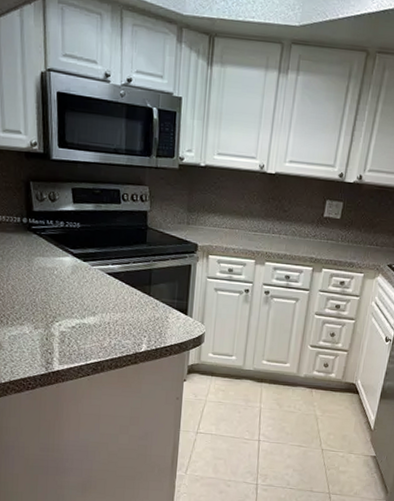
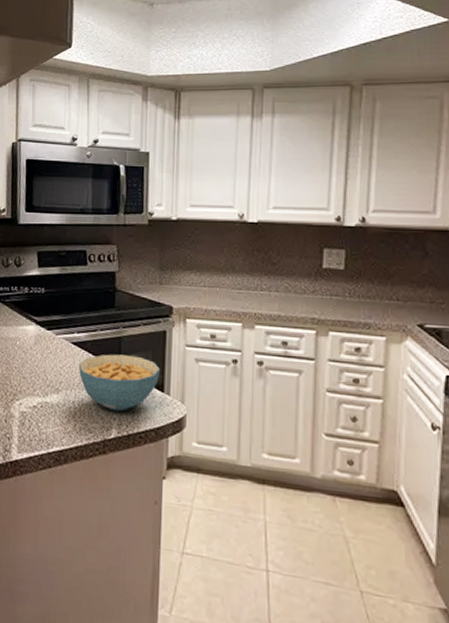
cereal bowl: none [112,283,186,331] -> present [78,354,161,412]

